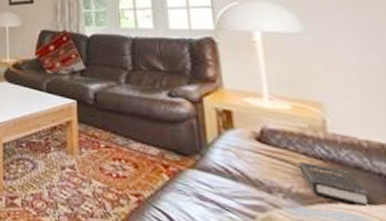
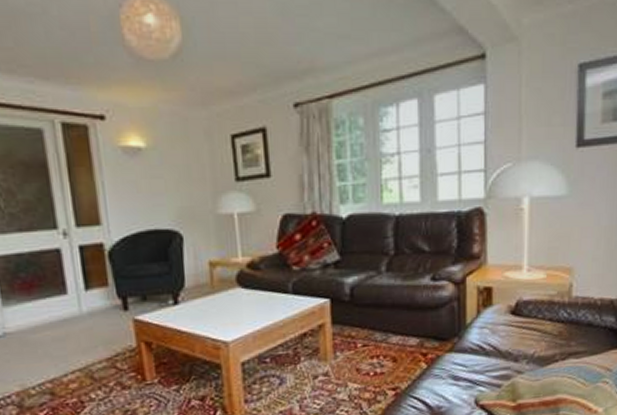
hardback book: present [298,162,372,208] -> none [543,327,594,359]

